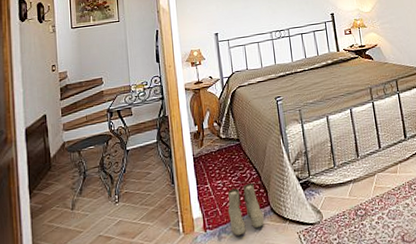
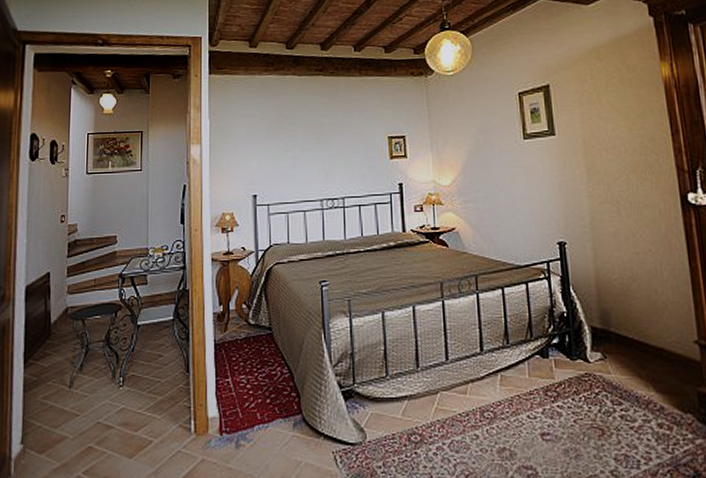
boots: present [228,183,264,236] -> none [251,384,292,446]

